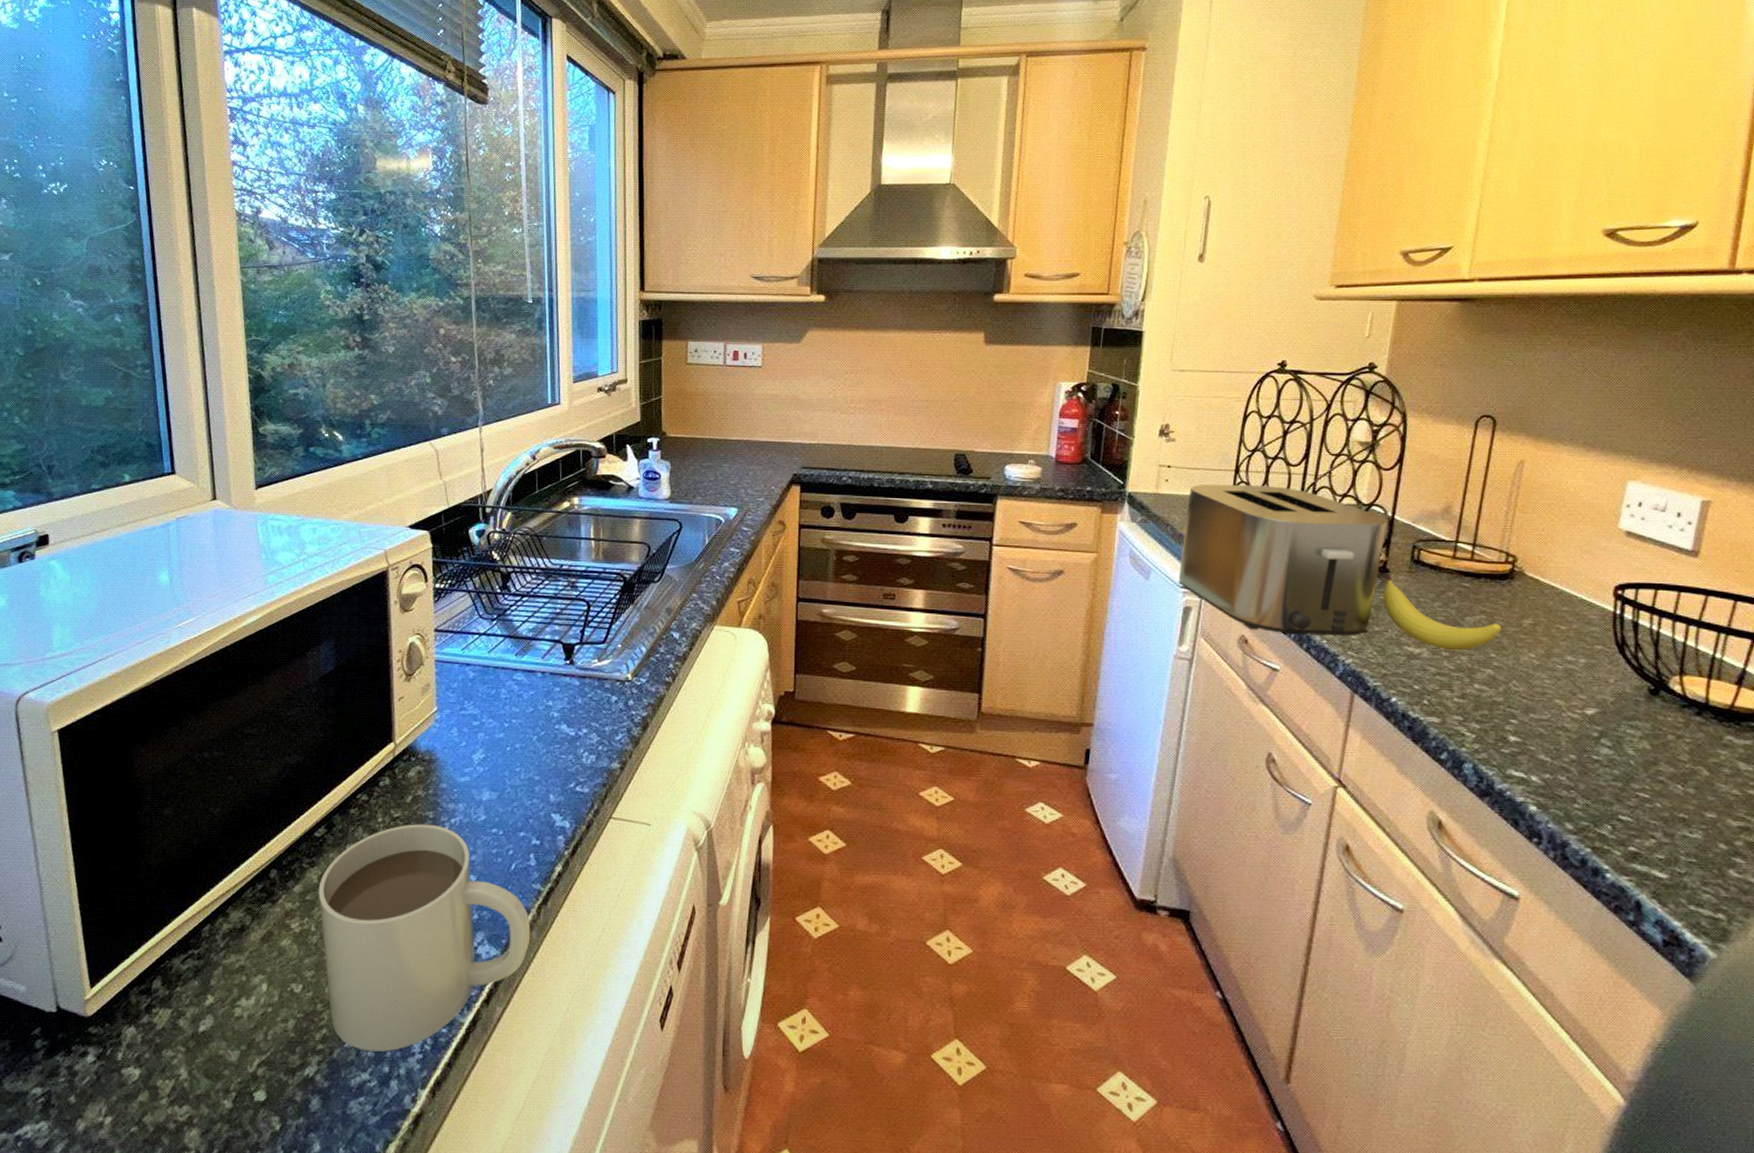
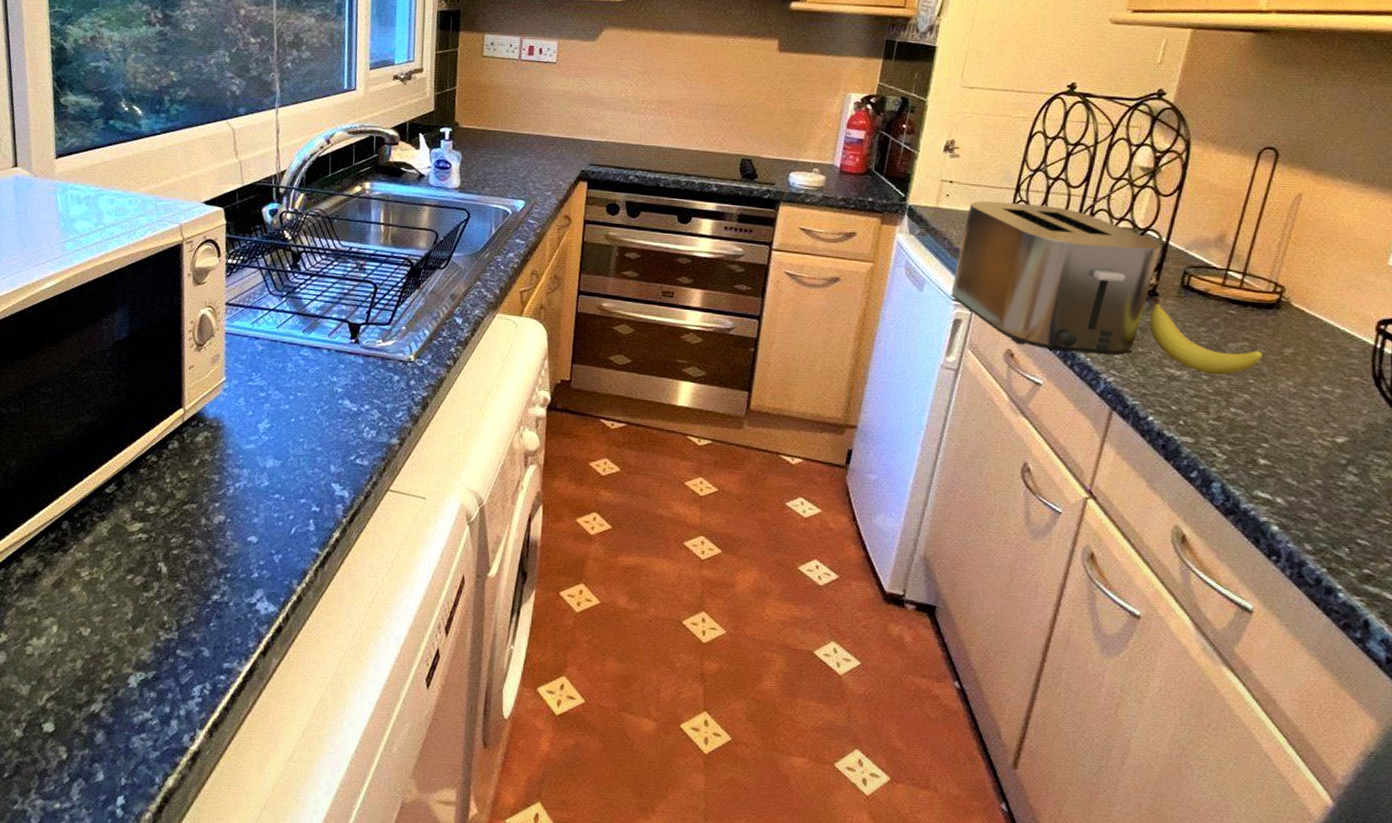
mug: present [318,824,531,1052] -> none [107,486,308,694]

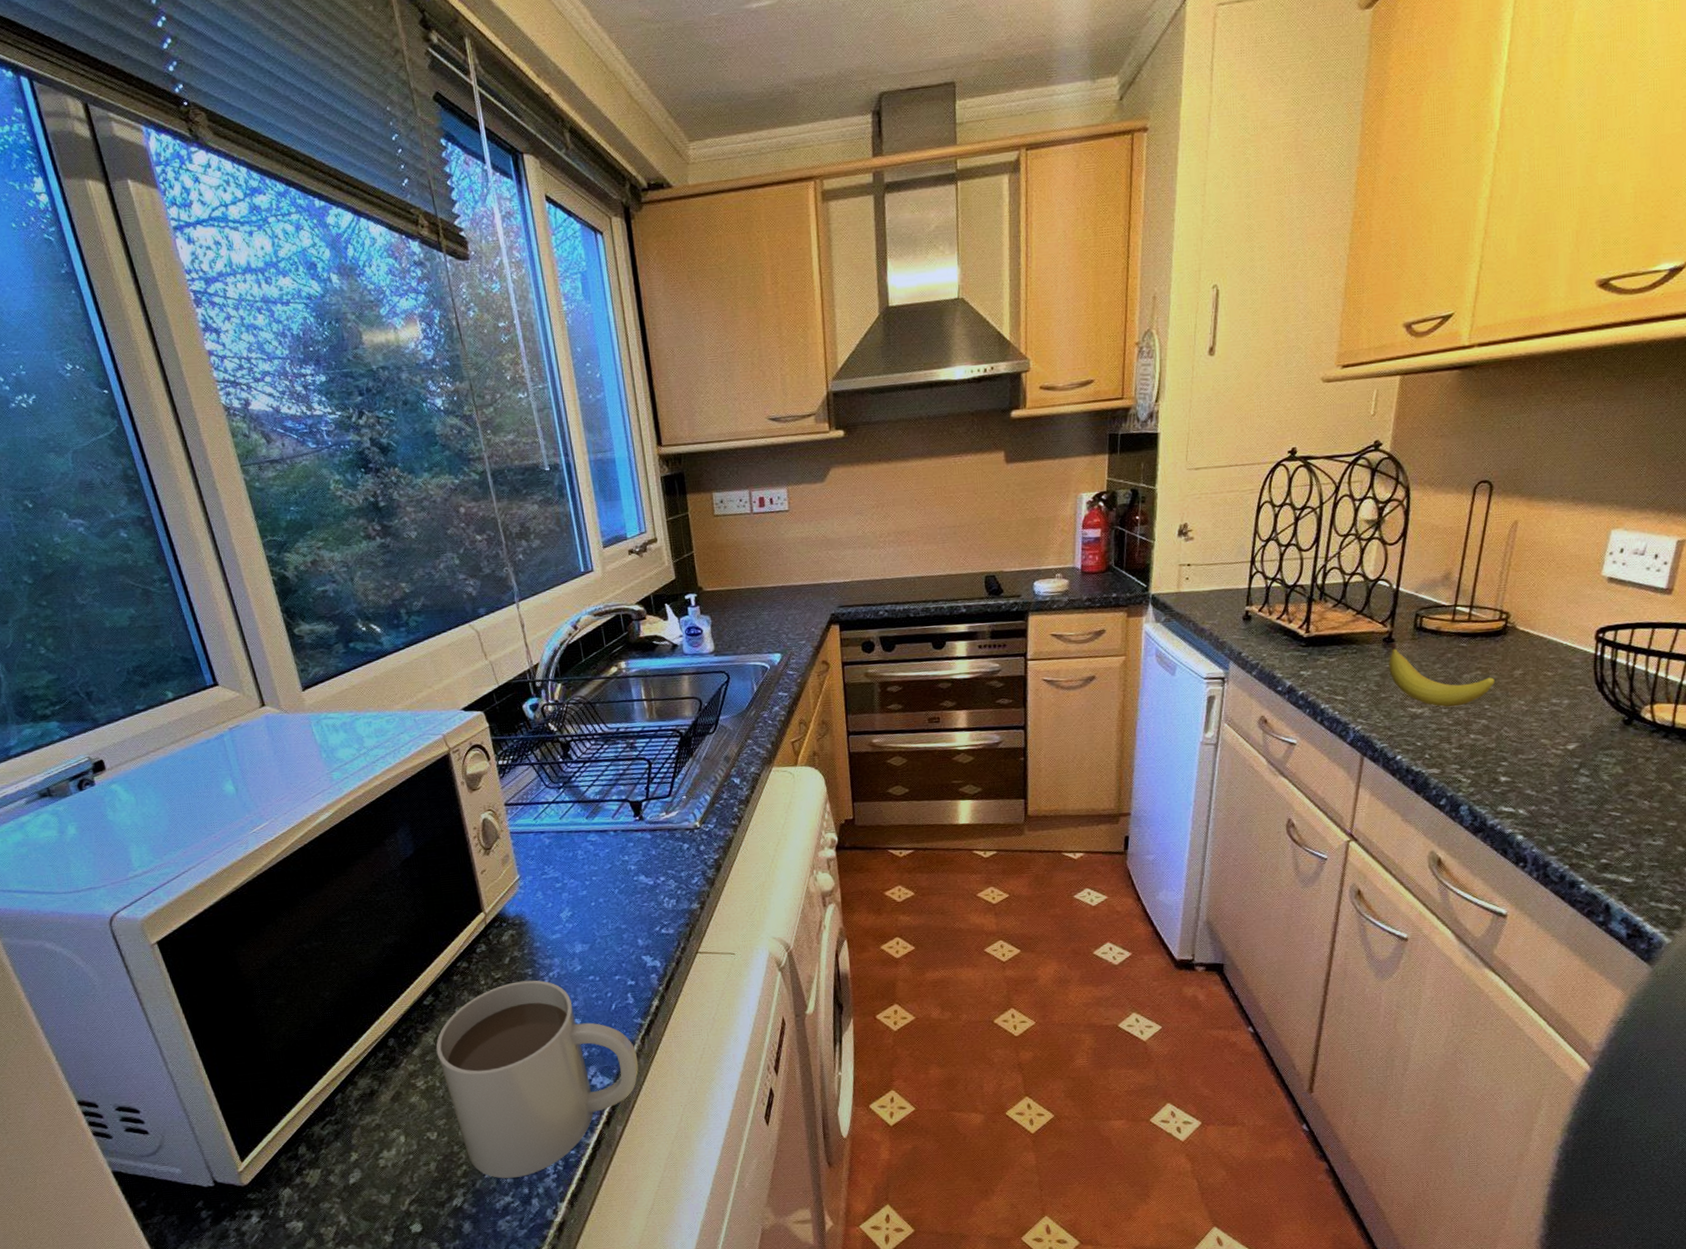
mug: none [107,486,308,694] -> present [436,980,639,1179]
toaster: present [951,200,1161,355] -> none [1201,572,1392,711]

